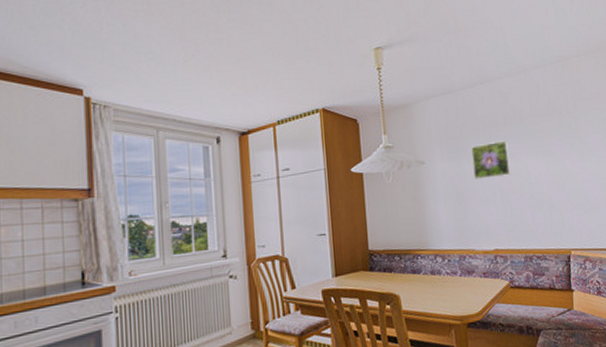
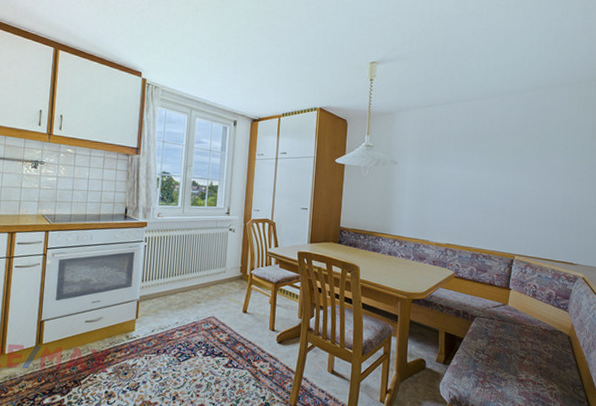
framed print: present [471,140,511,179] -> none [438,153,474,184]

